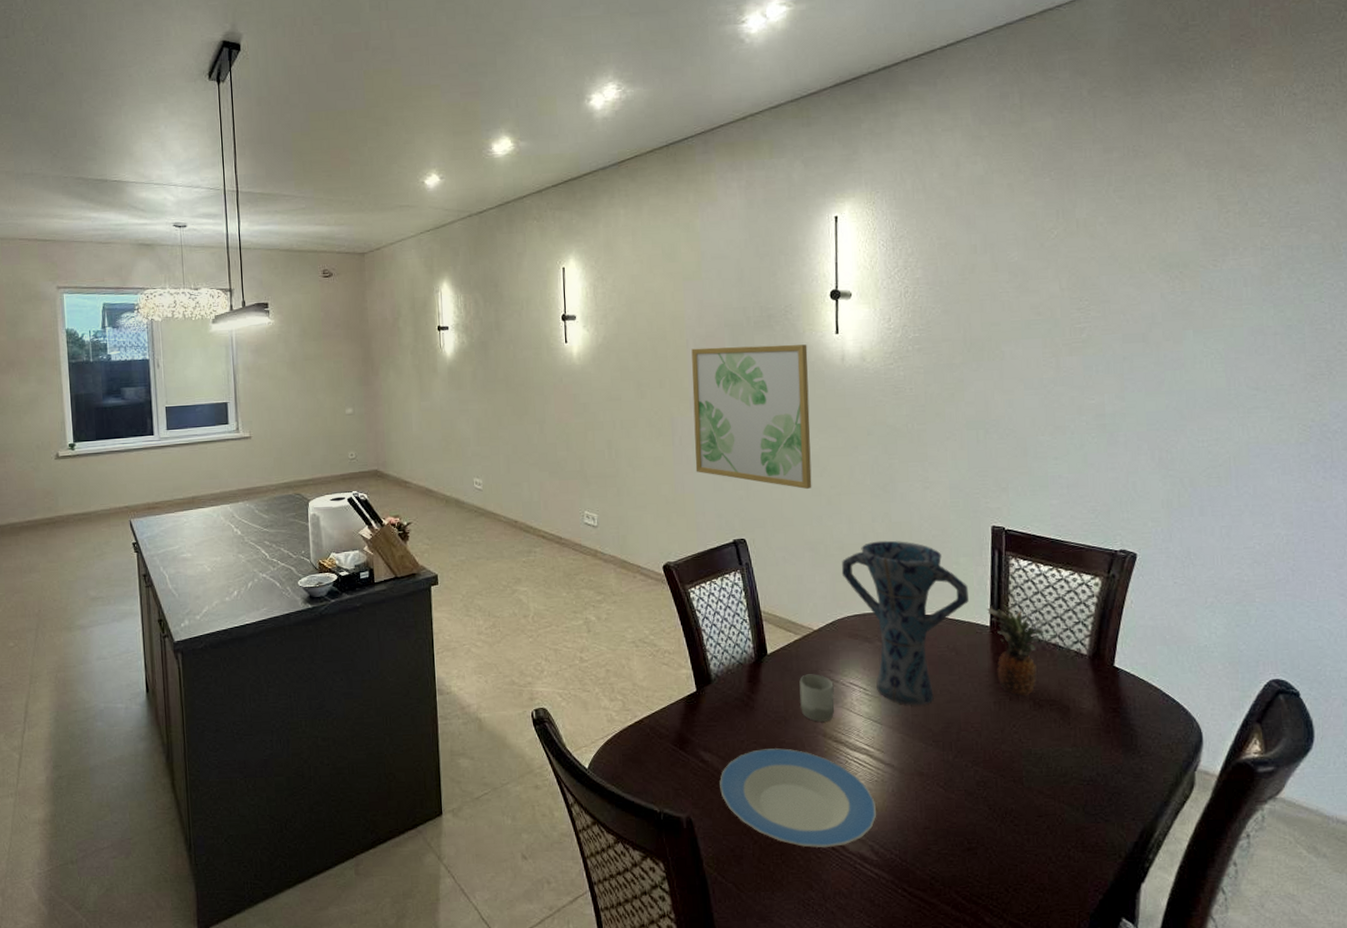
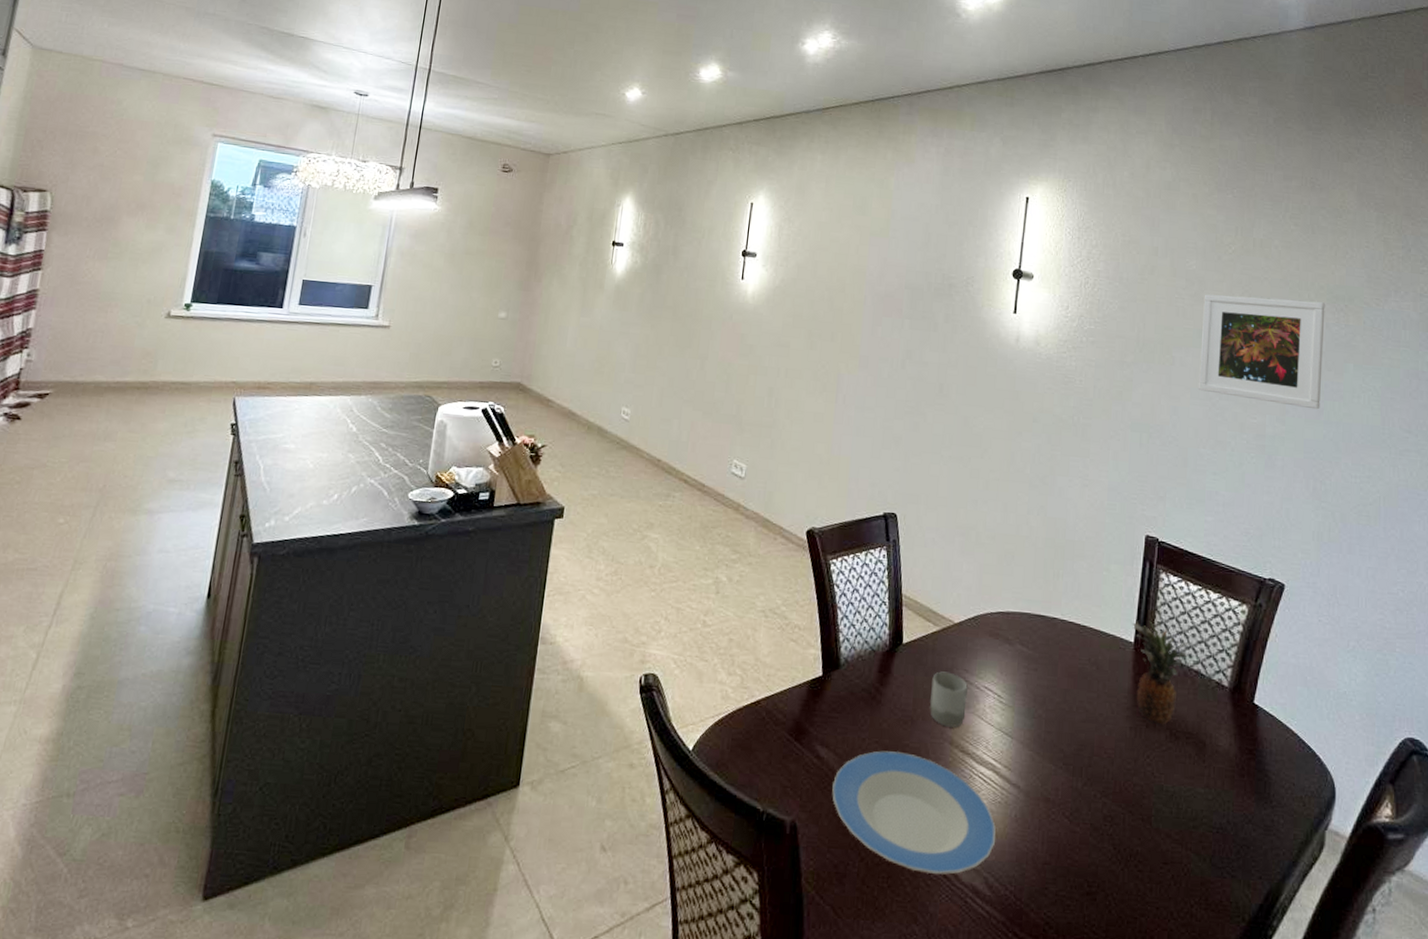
wall art: present [691,344,812,490] -> none [855,305,984,470]
vase: present [841,540,969,706] -> none [990,534,1116,722]
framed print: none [1029,273,1161,382] -> present [1199,294,1325,410]

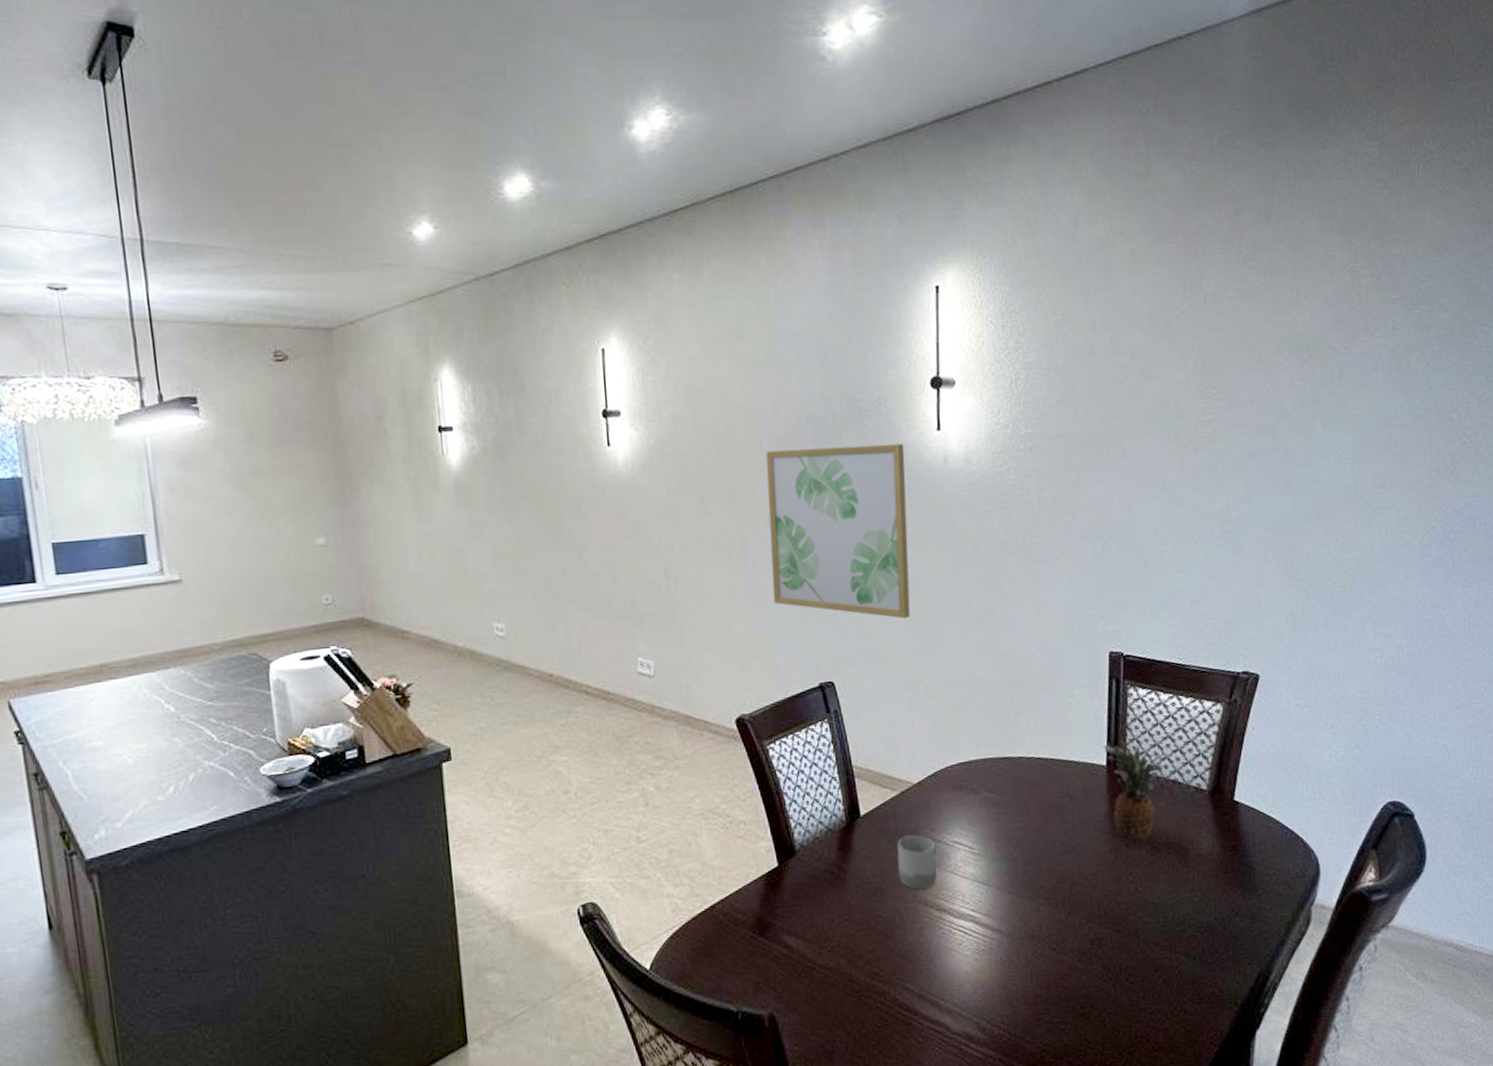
plate: present [832,751,996,875] -> none [807,923,984,1033]
wall art: none [855,305,984,470] -> present [766,444,911,619]
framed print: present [1199,294,1325,410] -> none [1152,356,1289,482]

